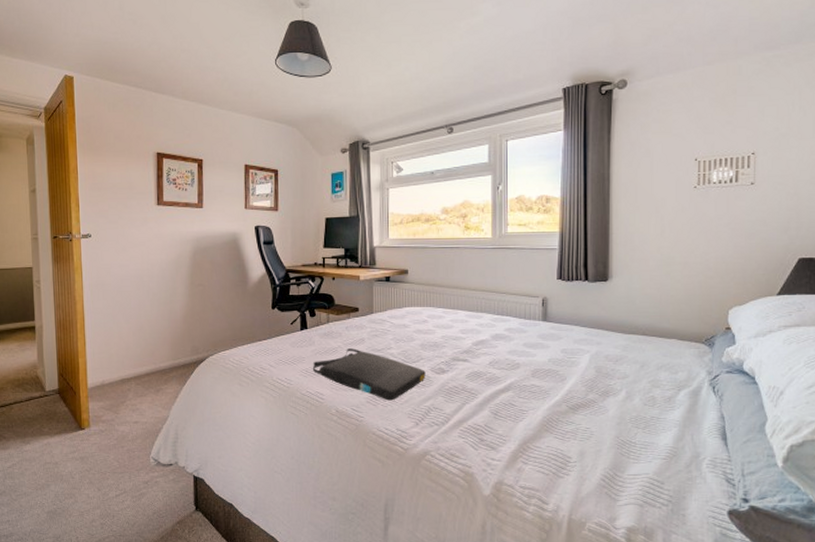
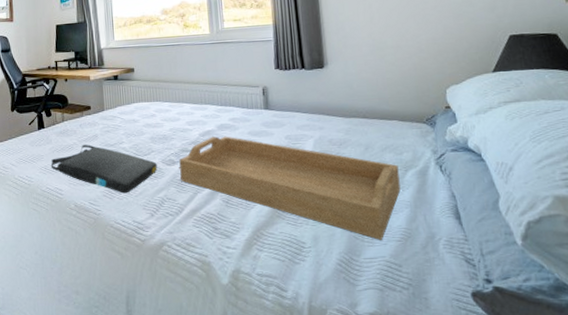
serving tray: none [449,346,672,457] -> present [179,136,401,240]

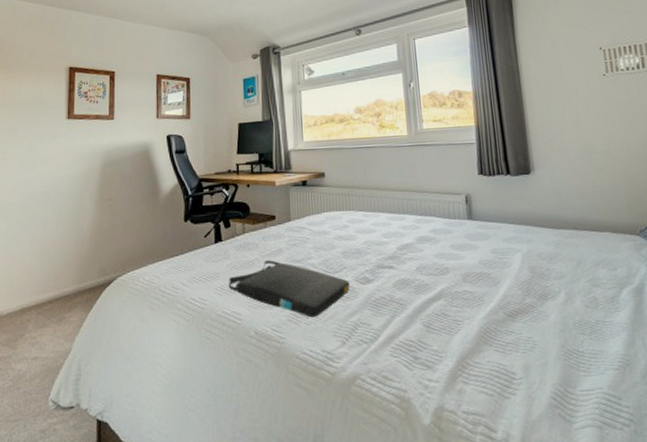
serving tray: present [179,136,401,240] -> none [374,250,617,369]

